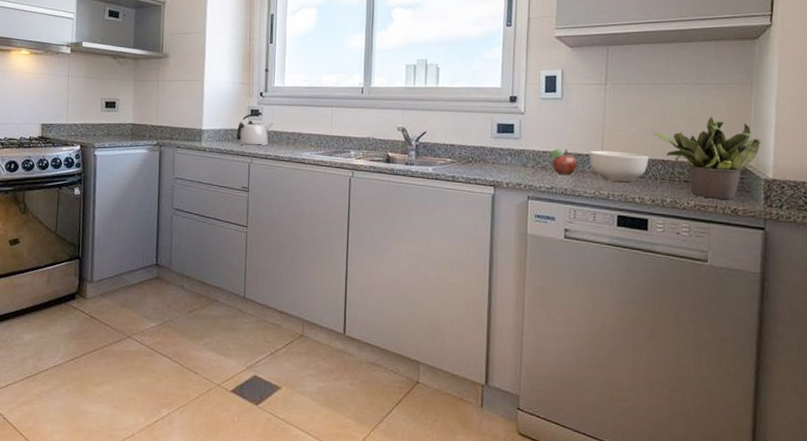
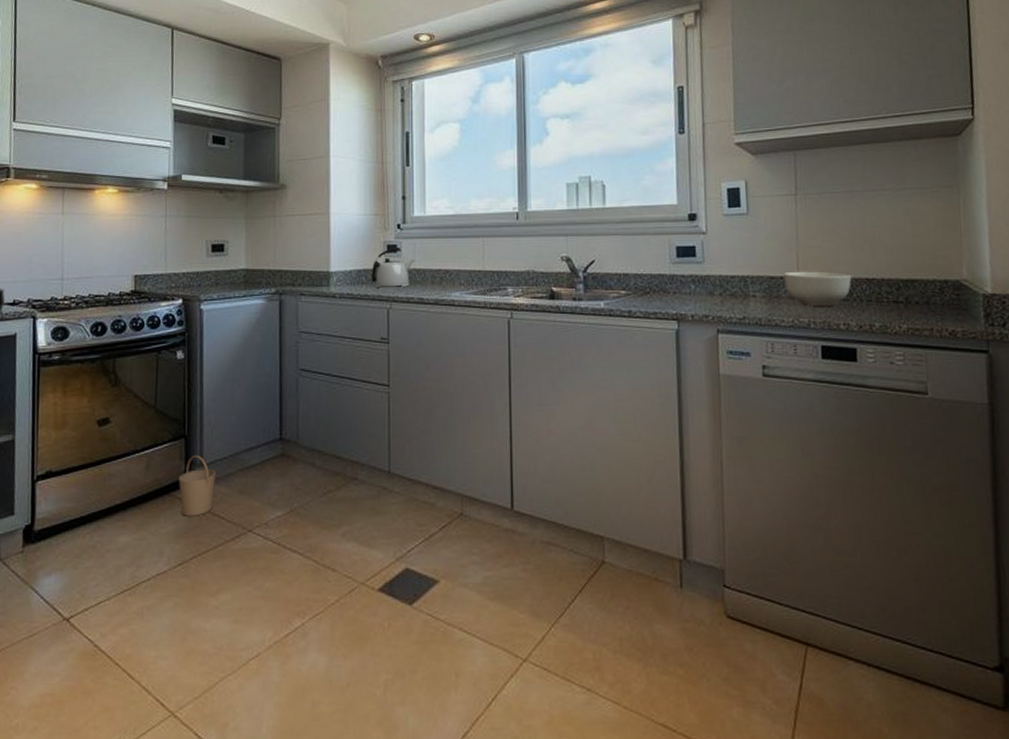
bucket: none [73,273,103,322] -> present [179,455,216,516]
fruit: present [551,149,577,176] -> none [740,272,771,303]
potted plant: present [653,116,761,199] -> none [854,225,975,320]

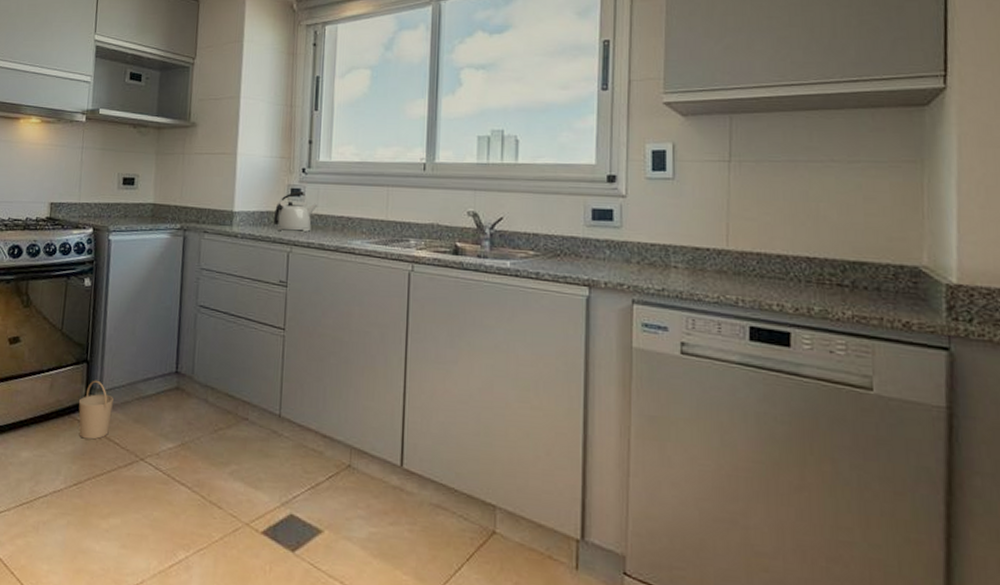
bowl: present [782,271,852,307] -> none [709,243,790,285]

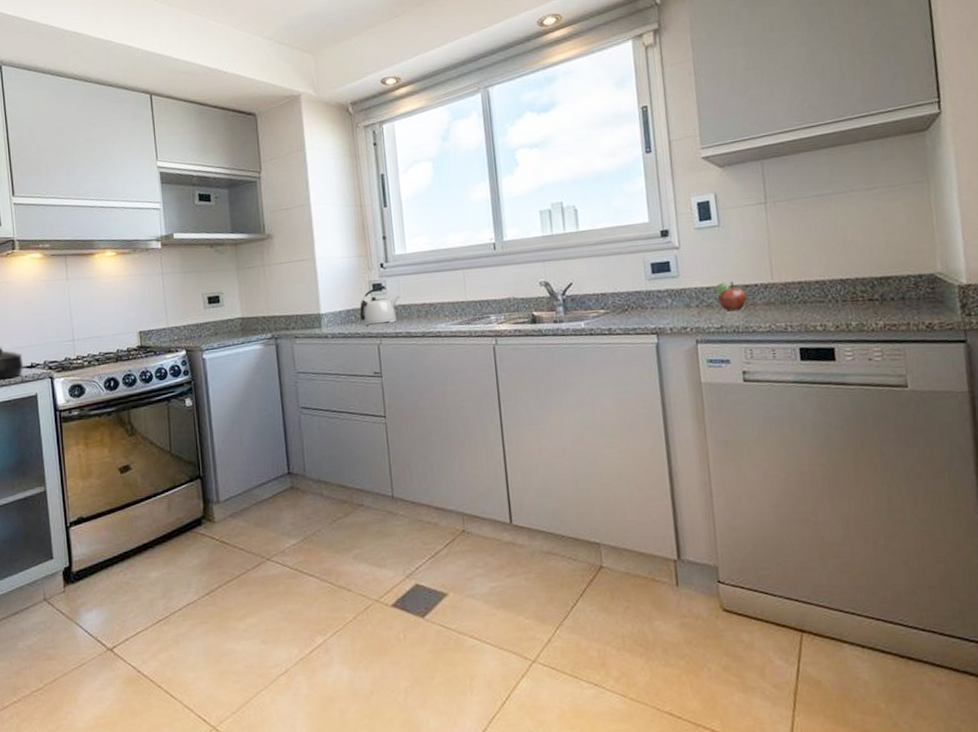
bucket: present [78,380,113,440] -> none [199,493,233,550]
fruit: none [661,241,695,275] -> present [715,281,747,311]

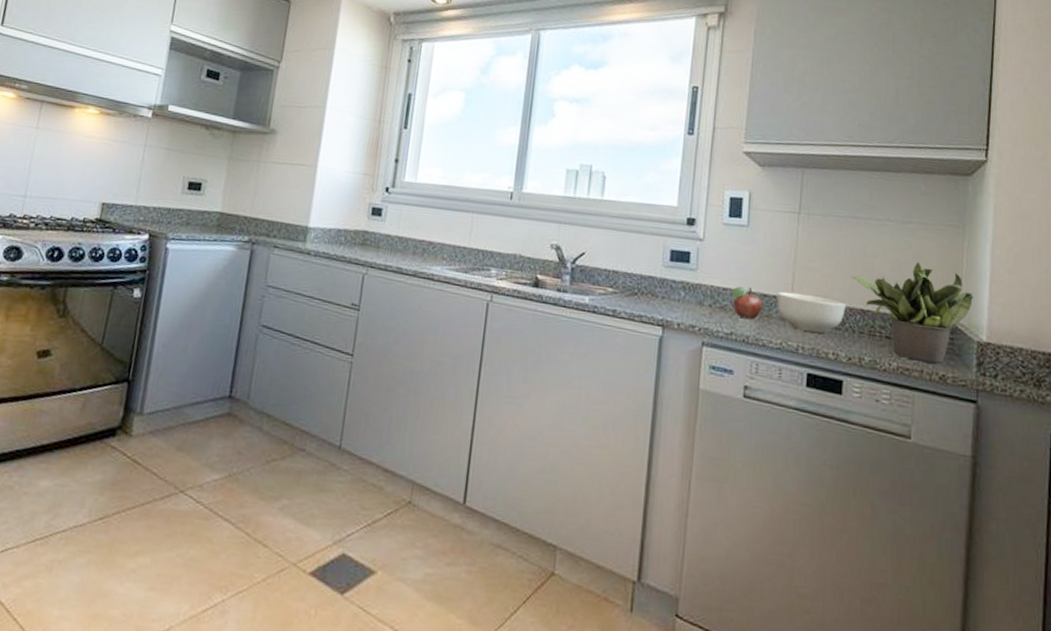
kettle: present [359,285,400,325] -> none [350,211,399,254]
bowl: none [757,274,826,311] -> present [776,291,847,334]
potted plant: none [826,222,949,316] -> present [852,261,974,364]

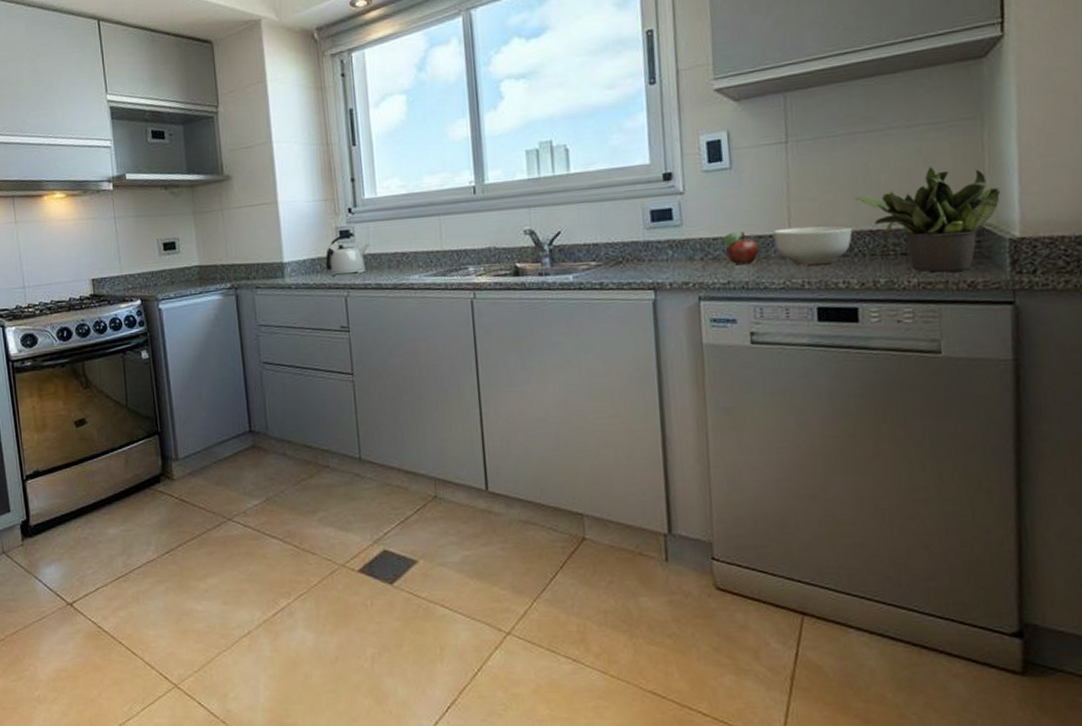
kettle: none [350,211,399,254] -> present [325,232,370,275]

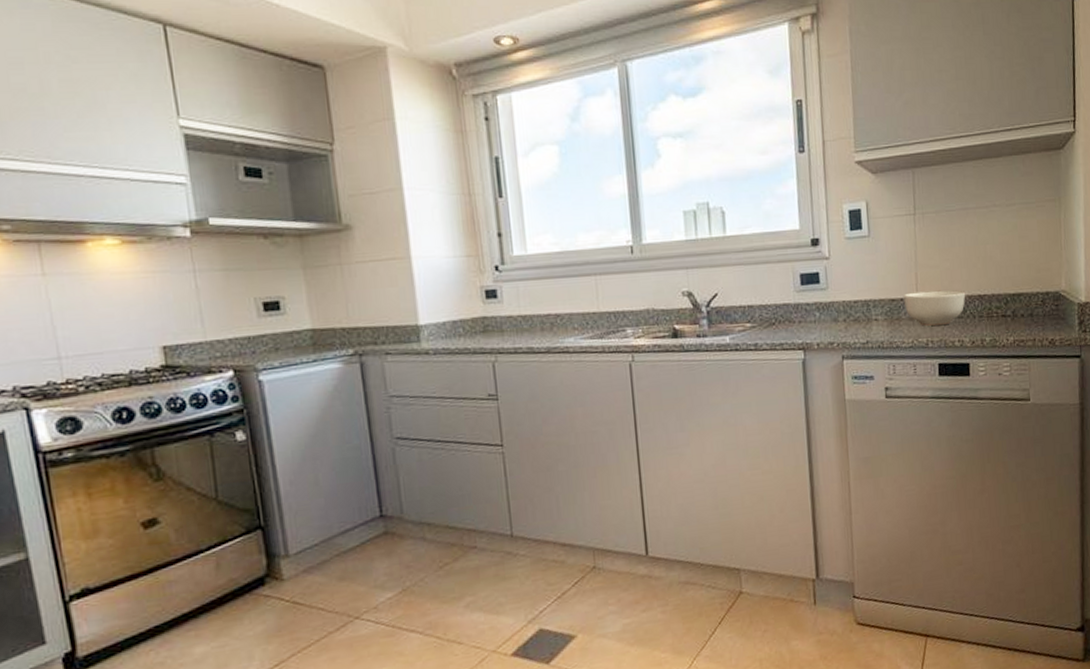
kettle: present [325,232,370,275] -> none [469,292,520,339]
fruit: present [724,231,759,265] -> none [863,295,892,326]
potted plant: present [855,165,1001,273] -> none [968,240,1073,332]

